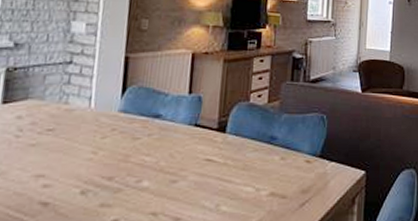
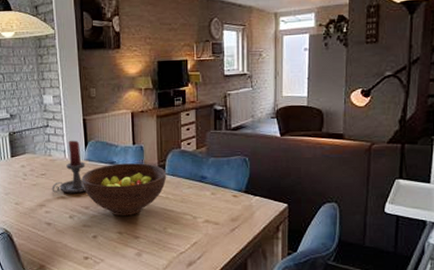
candle holder: none [59,83,118,158] -> present [51,140,86,194]
fruit bowl: none [108,117,229,190] -> present [81,163,167,217]

